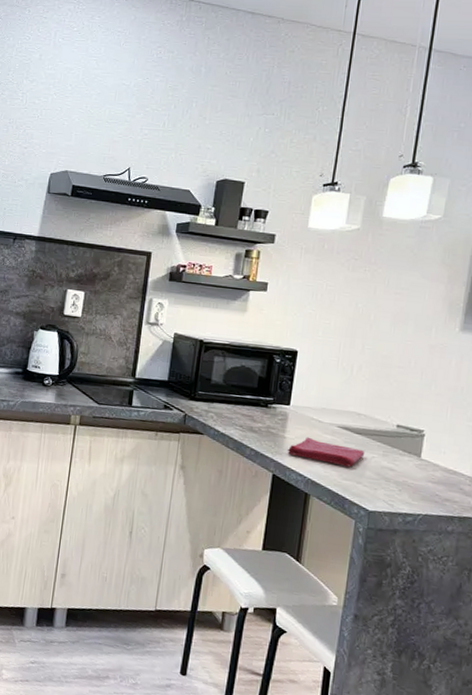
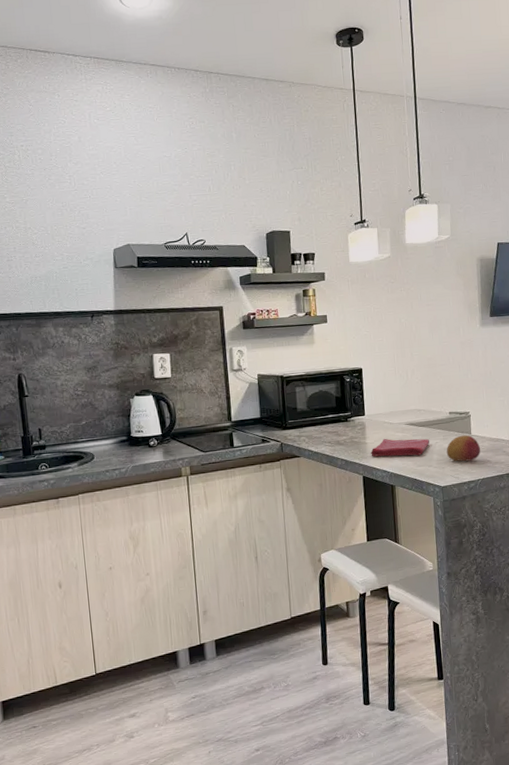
fruit: none [383,455,430,490] -> present [446,435,480,462]

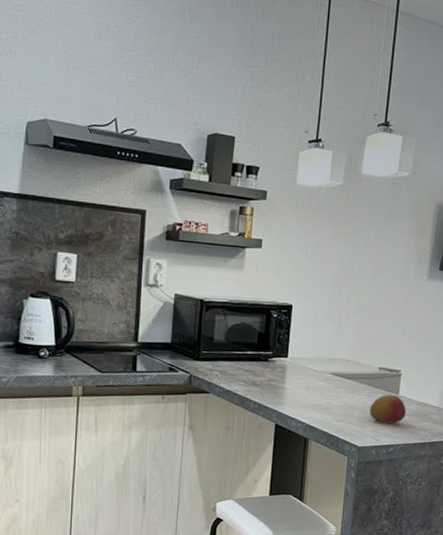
dish towel: present [371,438,430,457] -> none [288,386,354,410]

